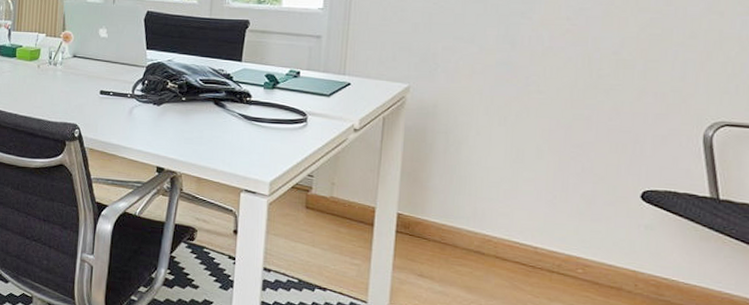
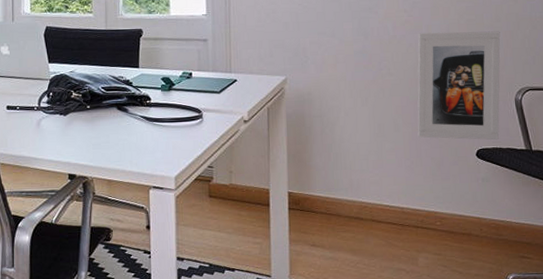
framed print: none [565,46,694,182] -> present [417,31,501,140]

